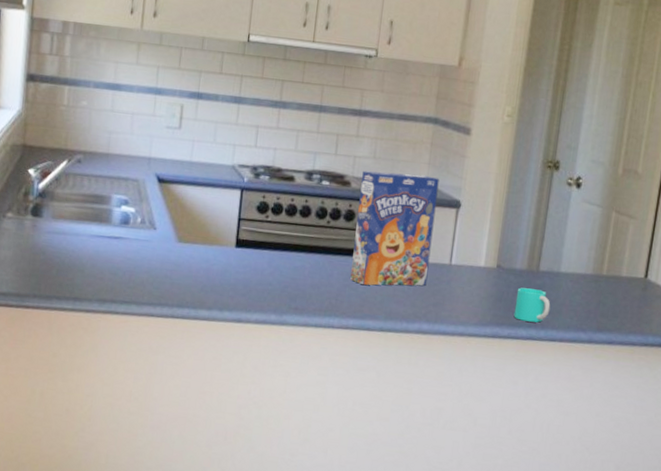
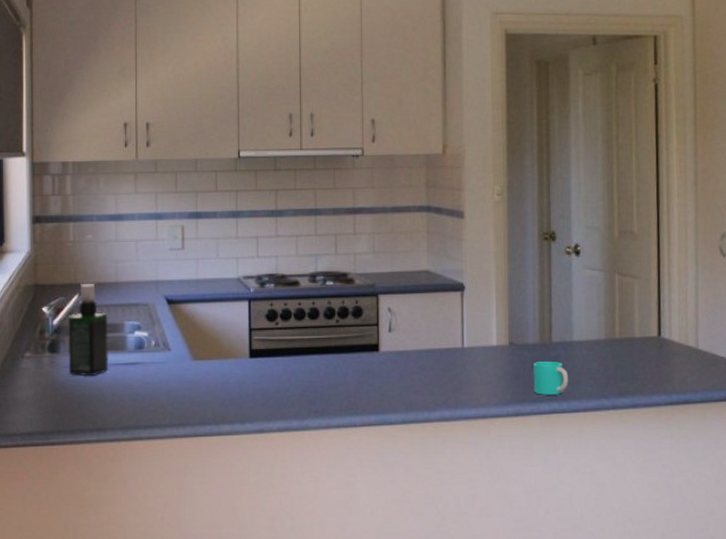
spray bottle: none [50,150,96,245] -> present [67,284,109,377]
cereal box: present [350,170,439,286] -> none [364,263,442,380]

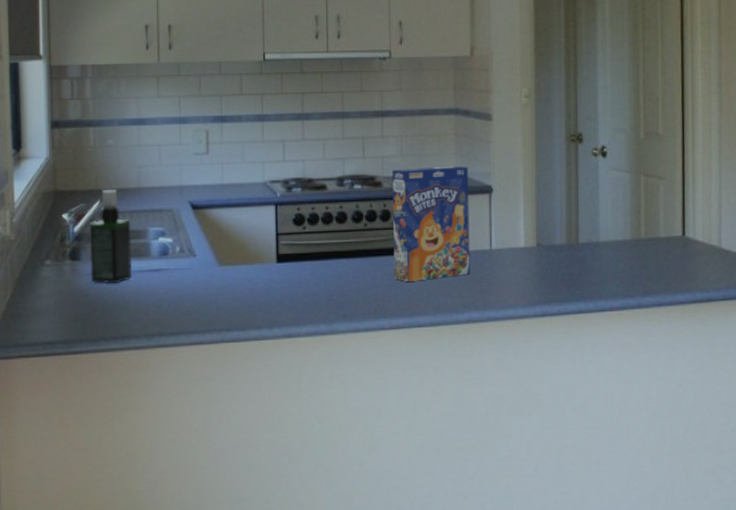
cereal box: none [364,263,442,380] -> present [392,165,471,283]
cup: present [533,362,569,395] -> none [560,262,595,295]

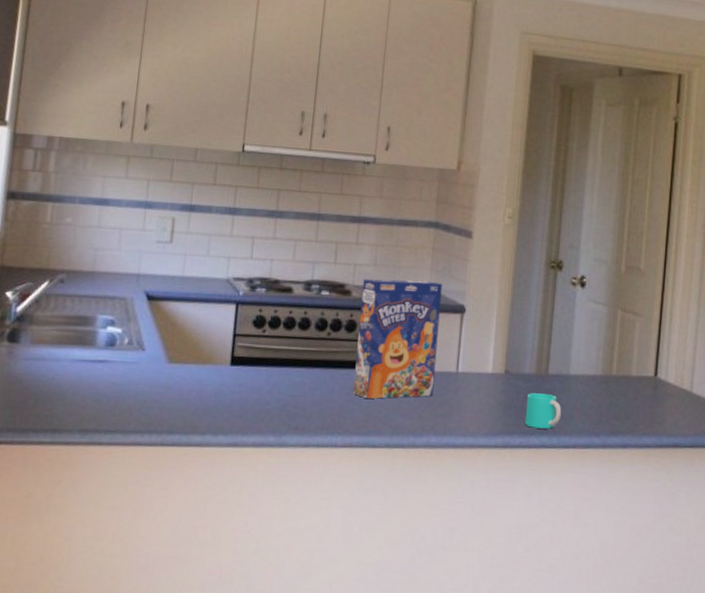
spray bottle: present [89,190,133,284] -> none [27,270,80,371]
cup: none [560,262,595,295] -> present [524,393,562,429]

